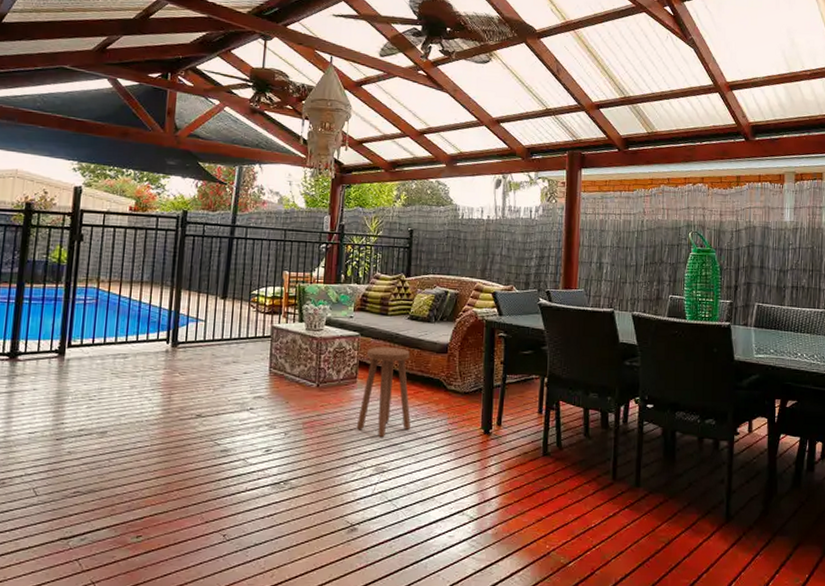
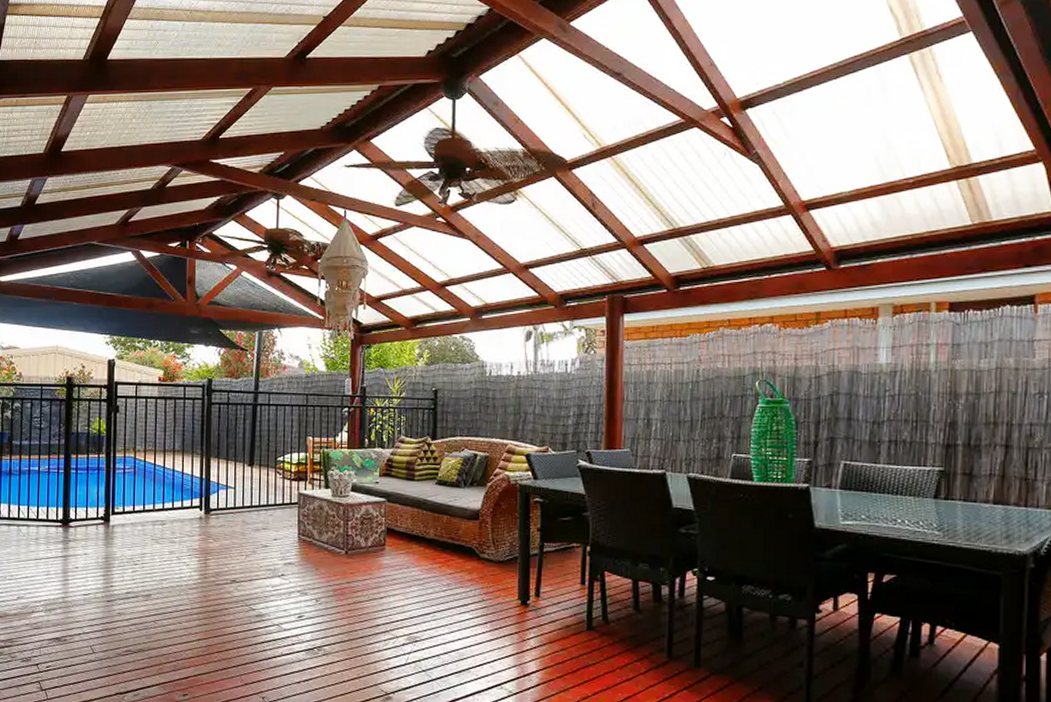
stool: present [356,347,411,438] -> none [386,513,444,607]

